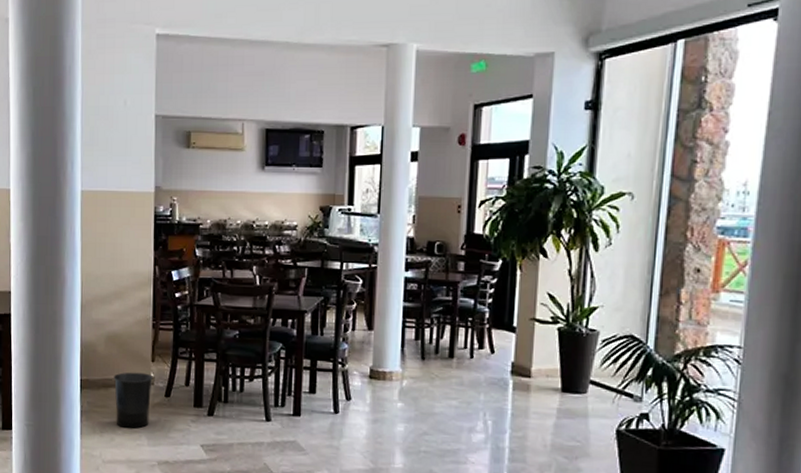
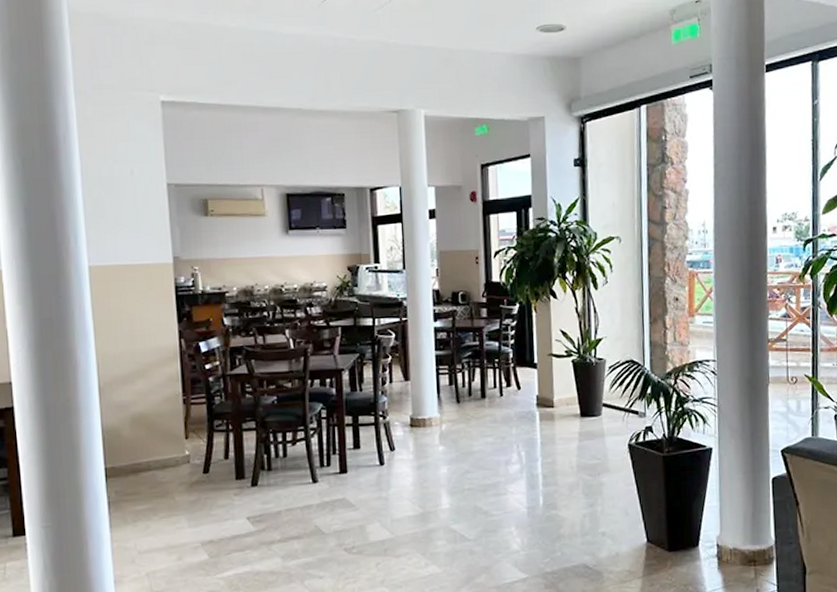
waste bin: present [113,372,153,429] -> none [143,451,188,513]

